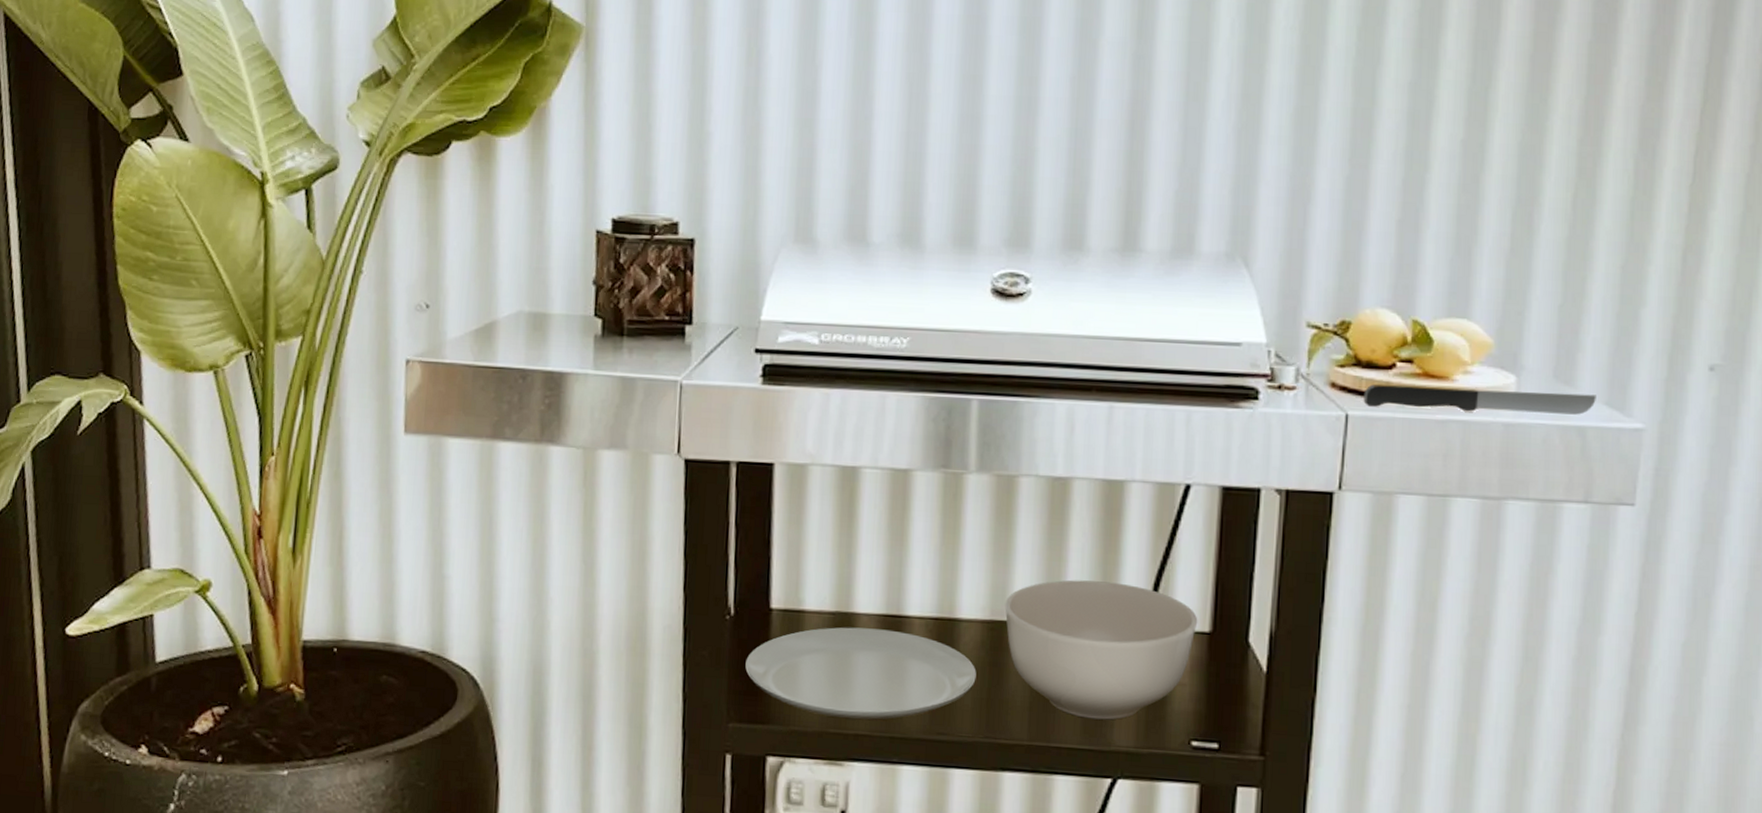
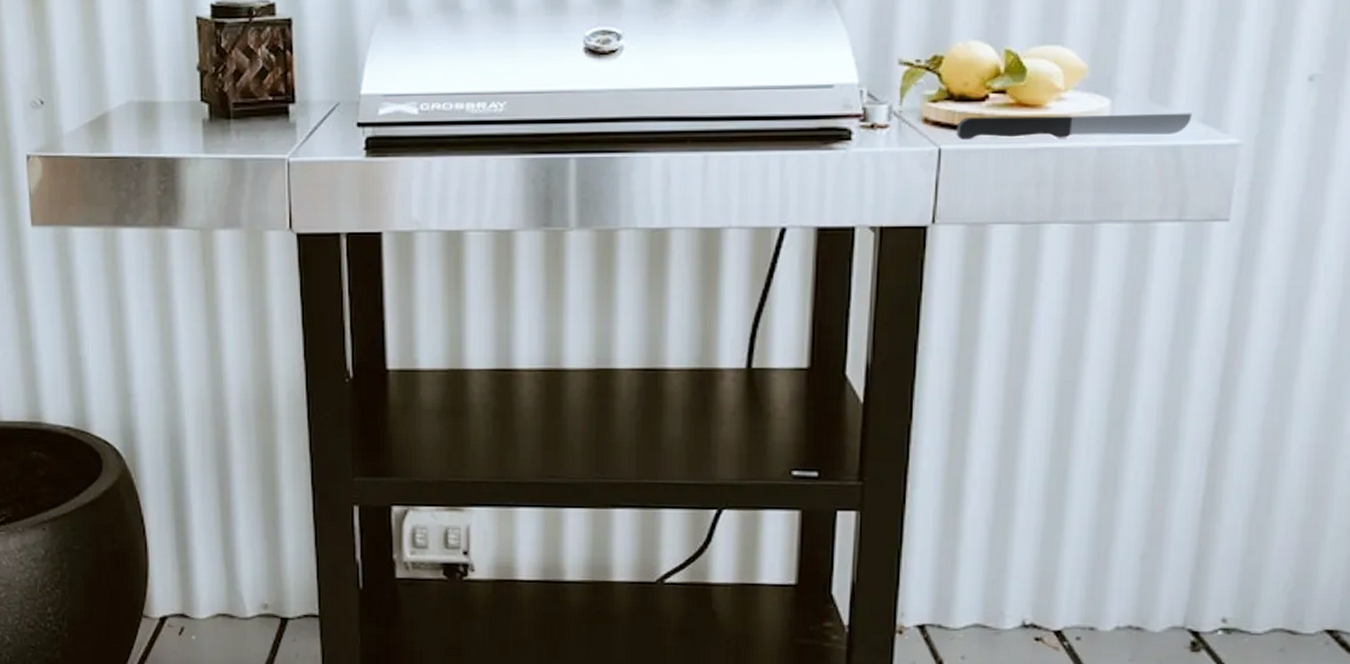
plate: present [745,627,977,721] -> none [367,383,585,468]
bowl: present [1004,580,1198,720] -> none [609,326,796,456]

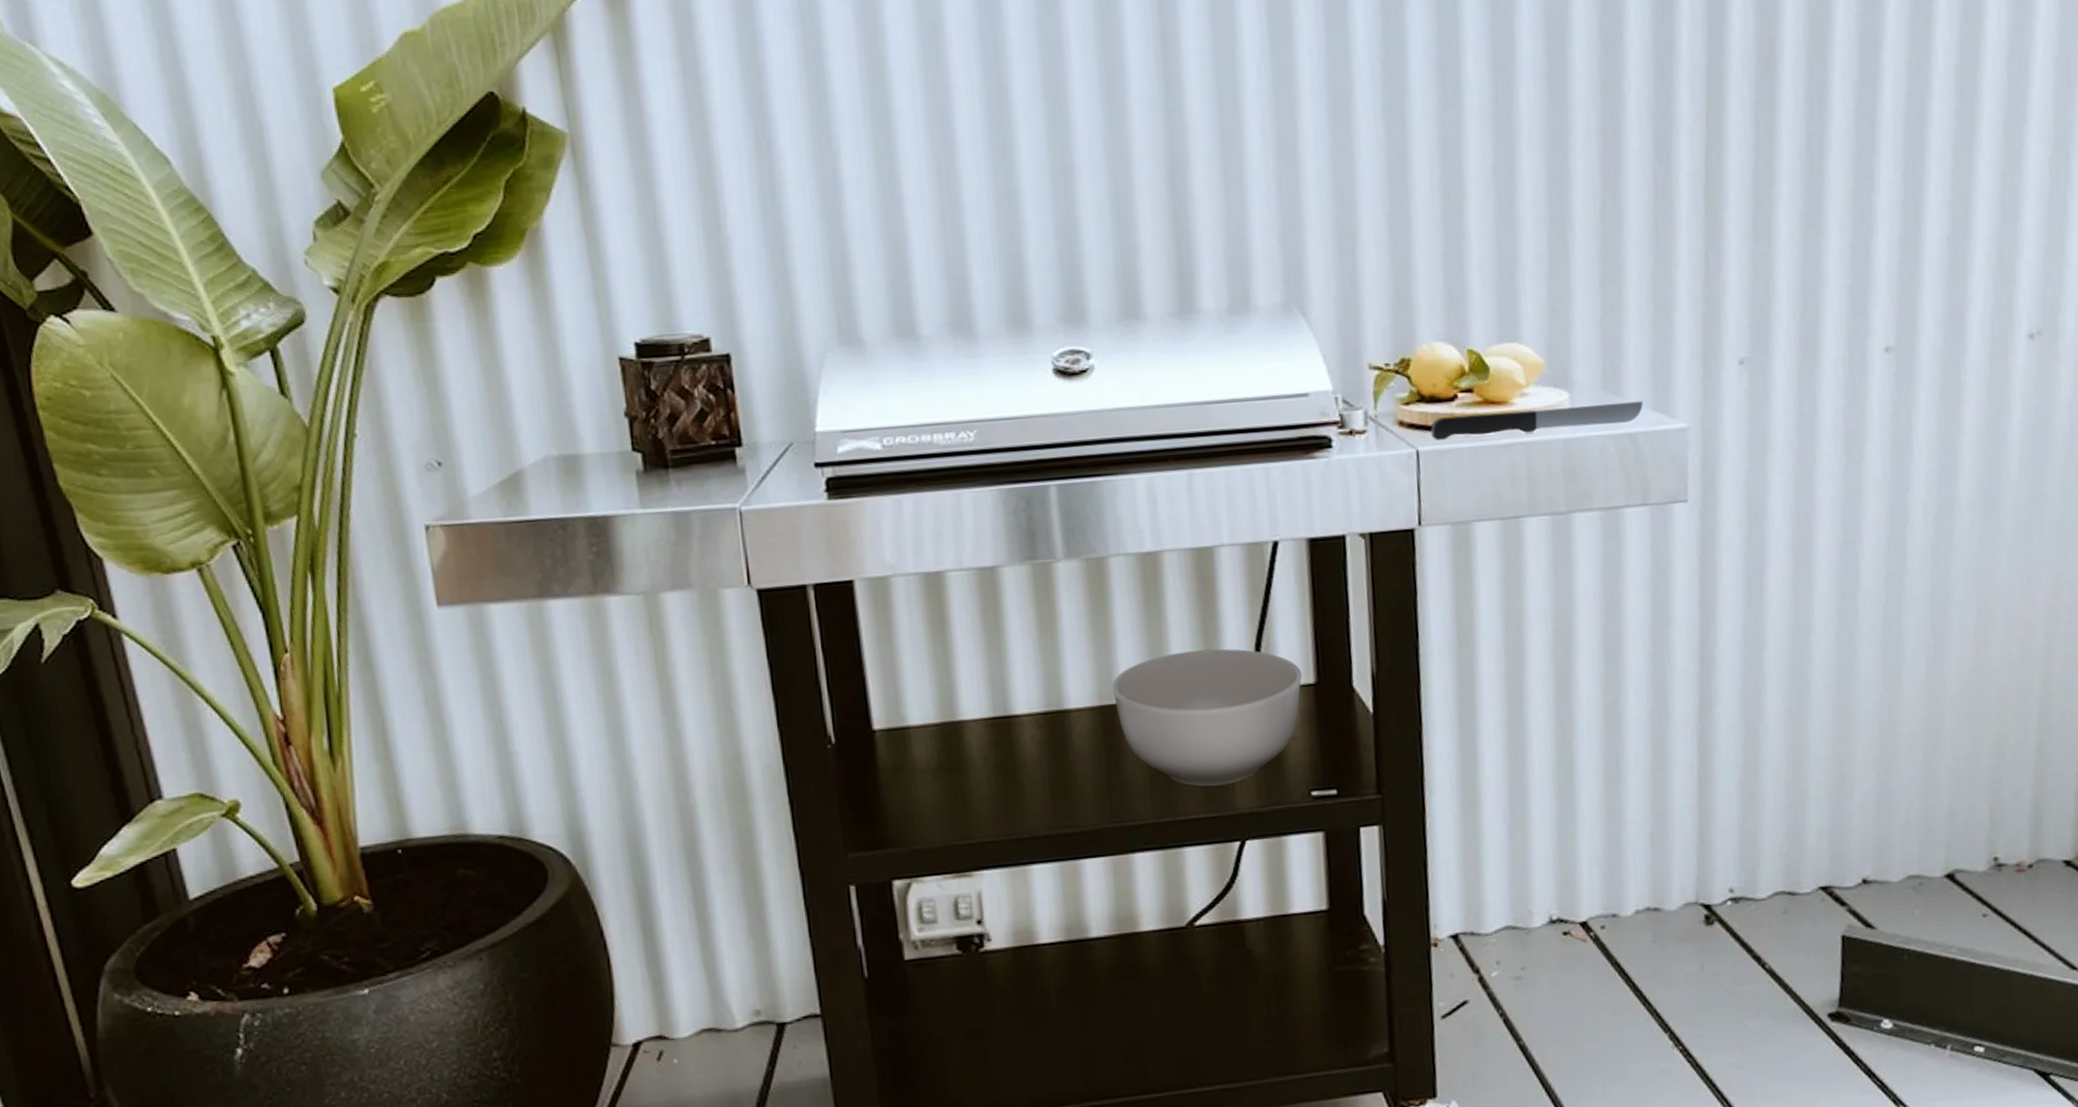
bowl: none [609,326,796,456] -> present [1112,648,1303,787]

